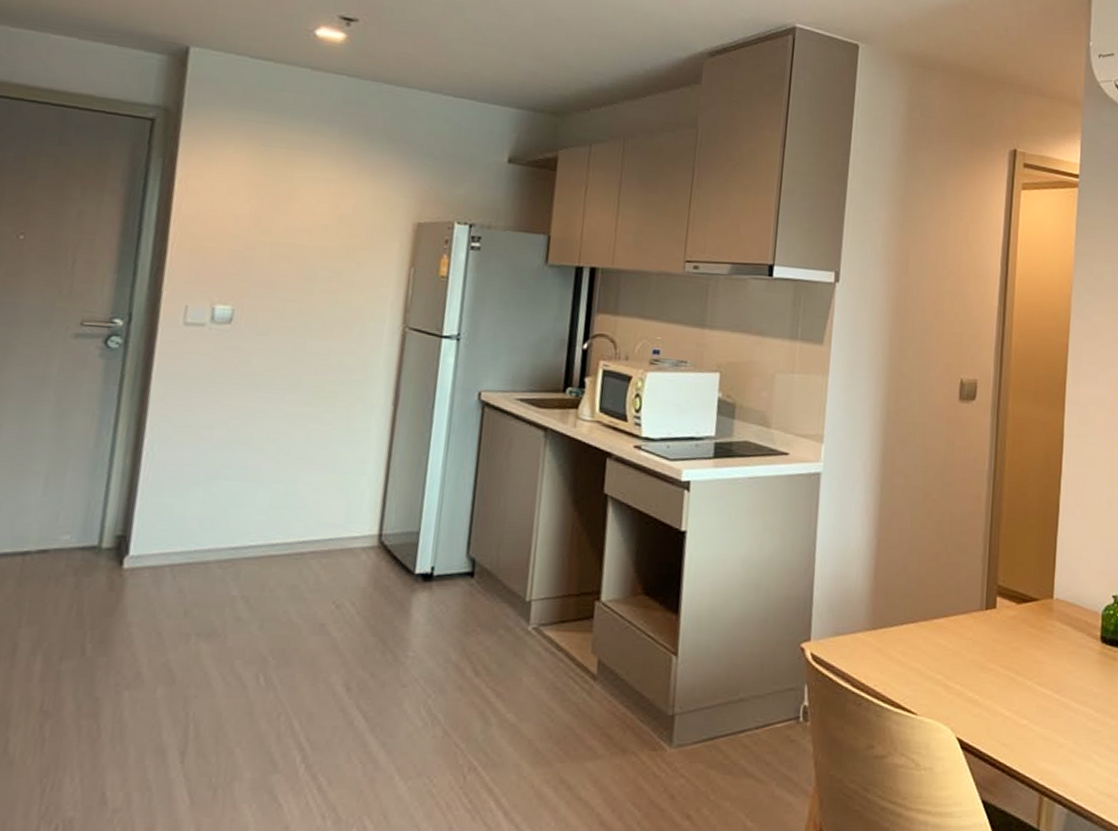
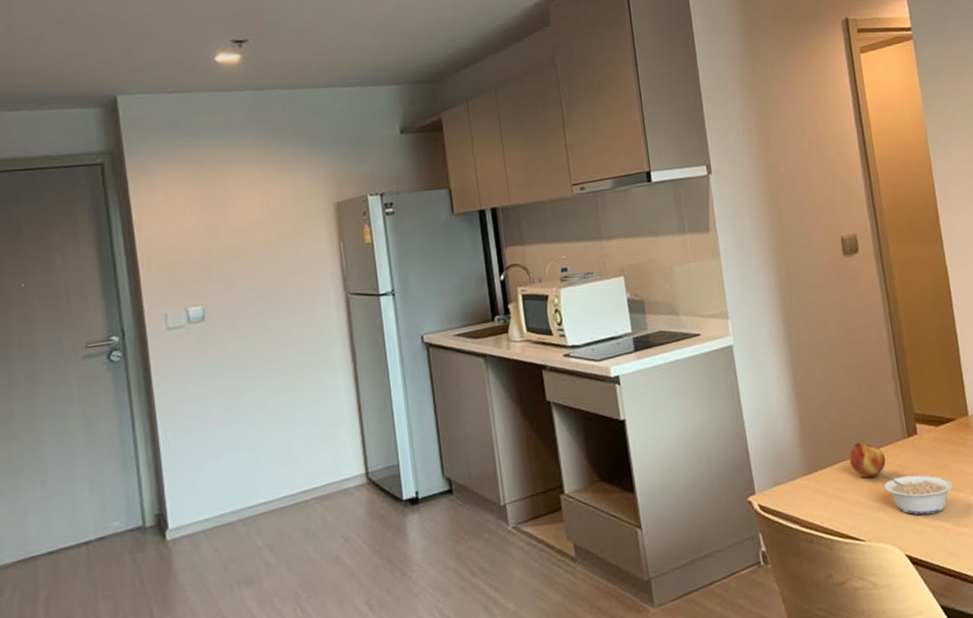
fruit: none [918,605,957,646] -> present [849,442,886,478]
legume: none [946,642,1022,699] -> present [878,472,953,515]

